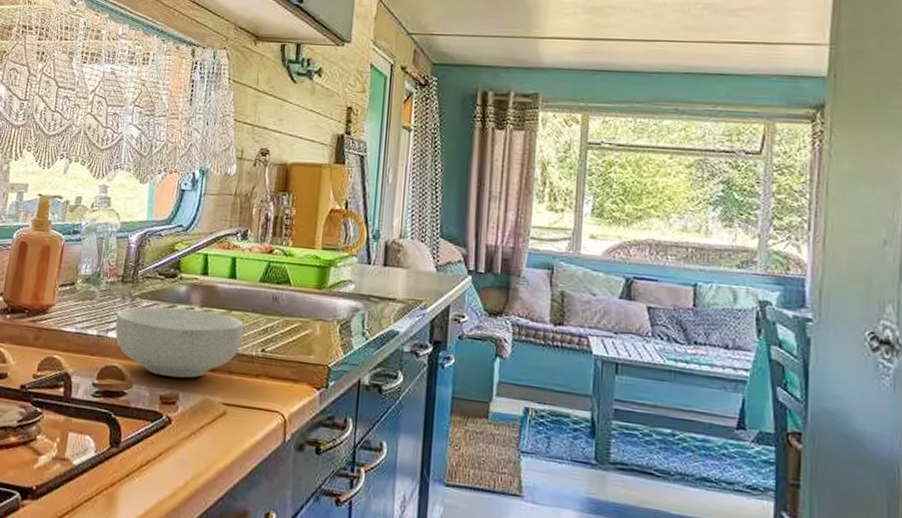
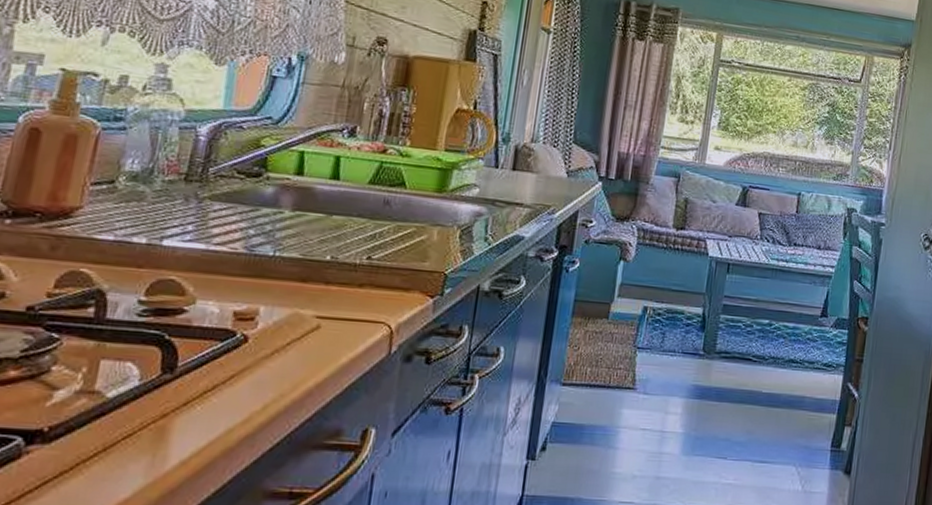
cereal bowl: present [115,306,244,378] -> none [173,210,347,291]

